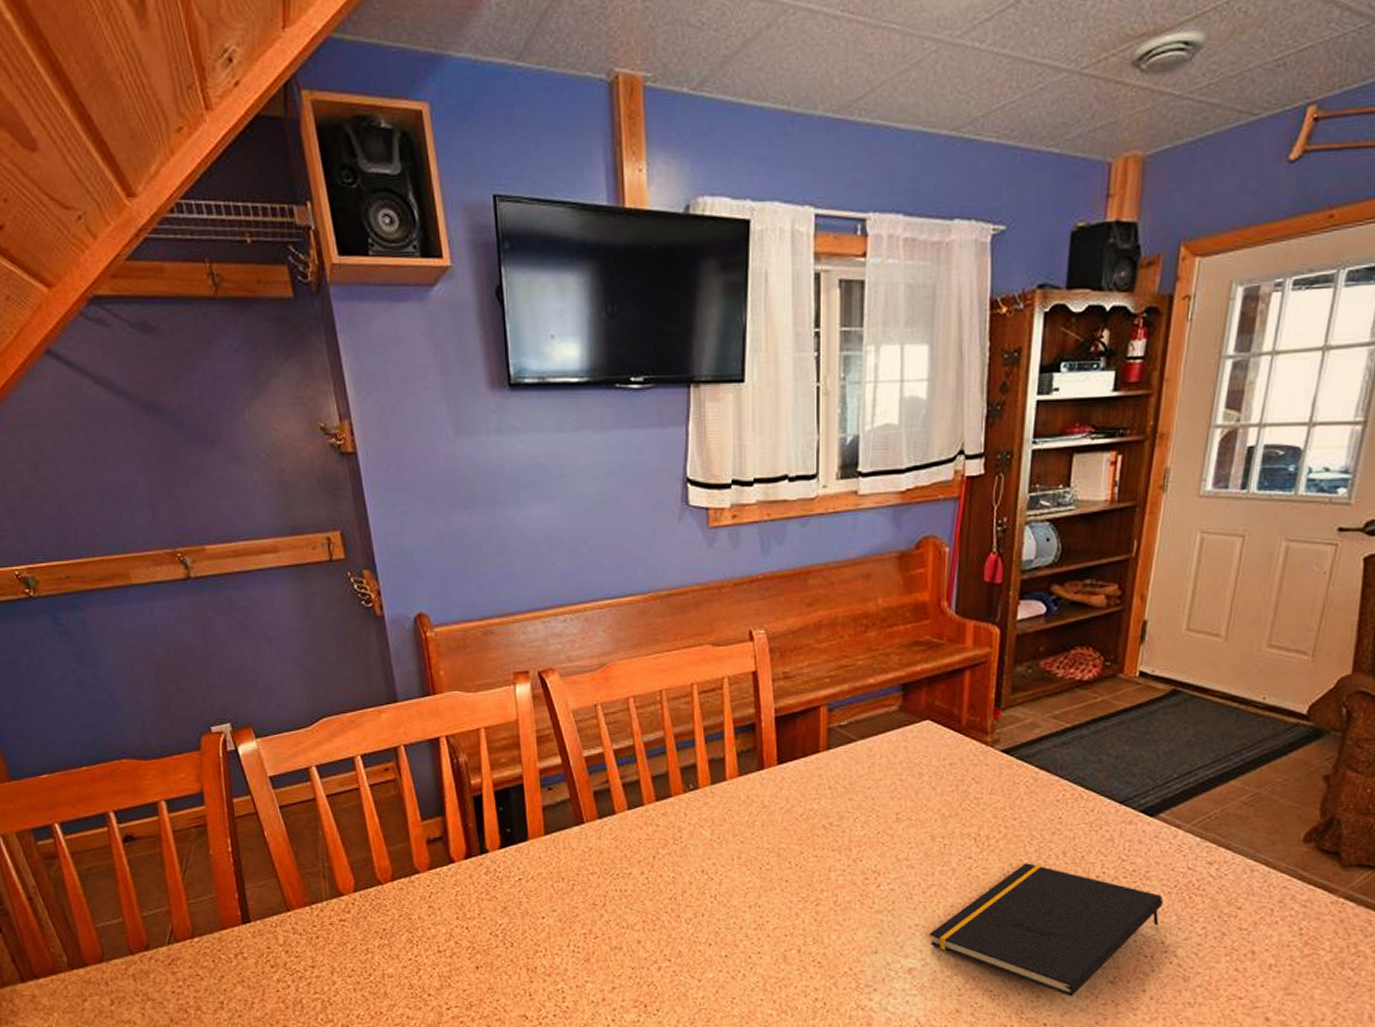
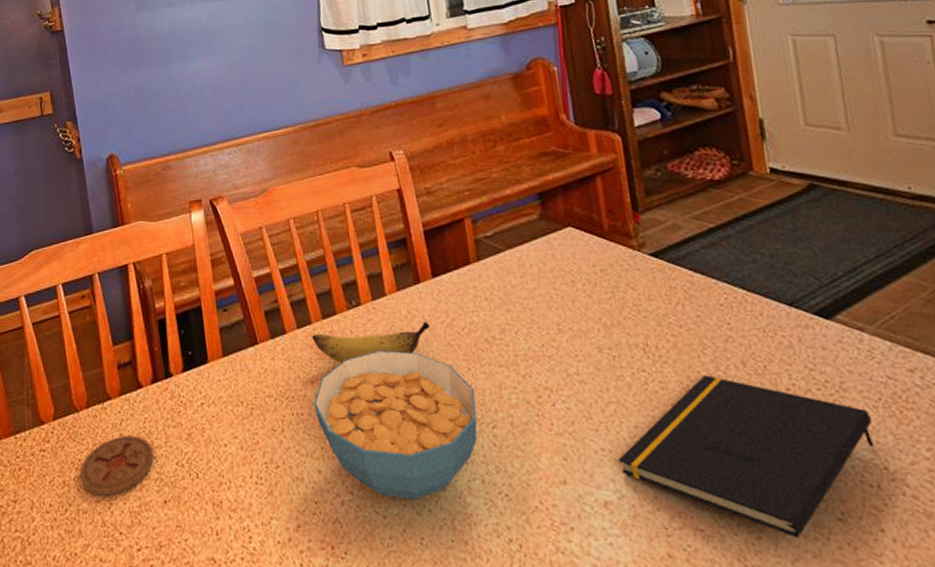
coaster: none [385,907,466,962] -> present [80,435,154,496]
cereal bowl: none [638,833,804,966] -> present [313,350,478,499]
banana: none [643,807,769,844] -> present [312,321,431,363]

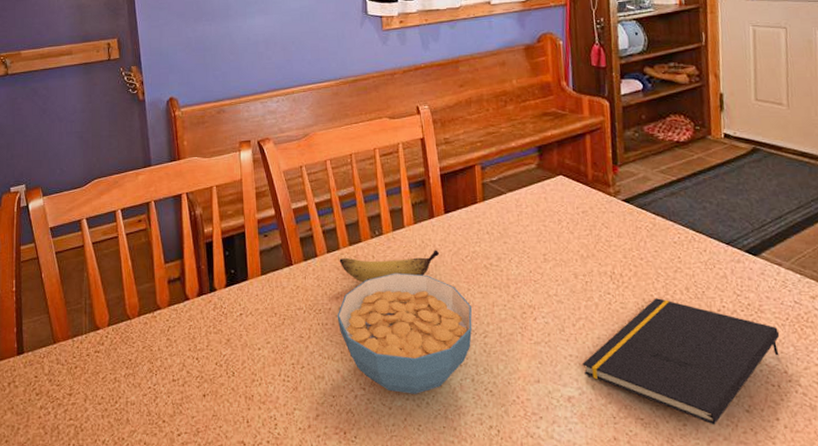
coaster: present [80,435,154,496] -> none [130,340,196,390]

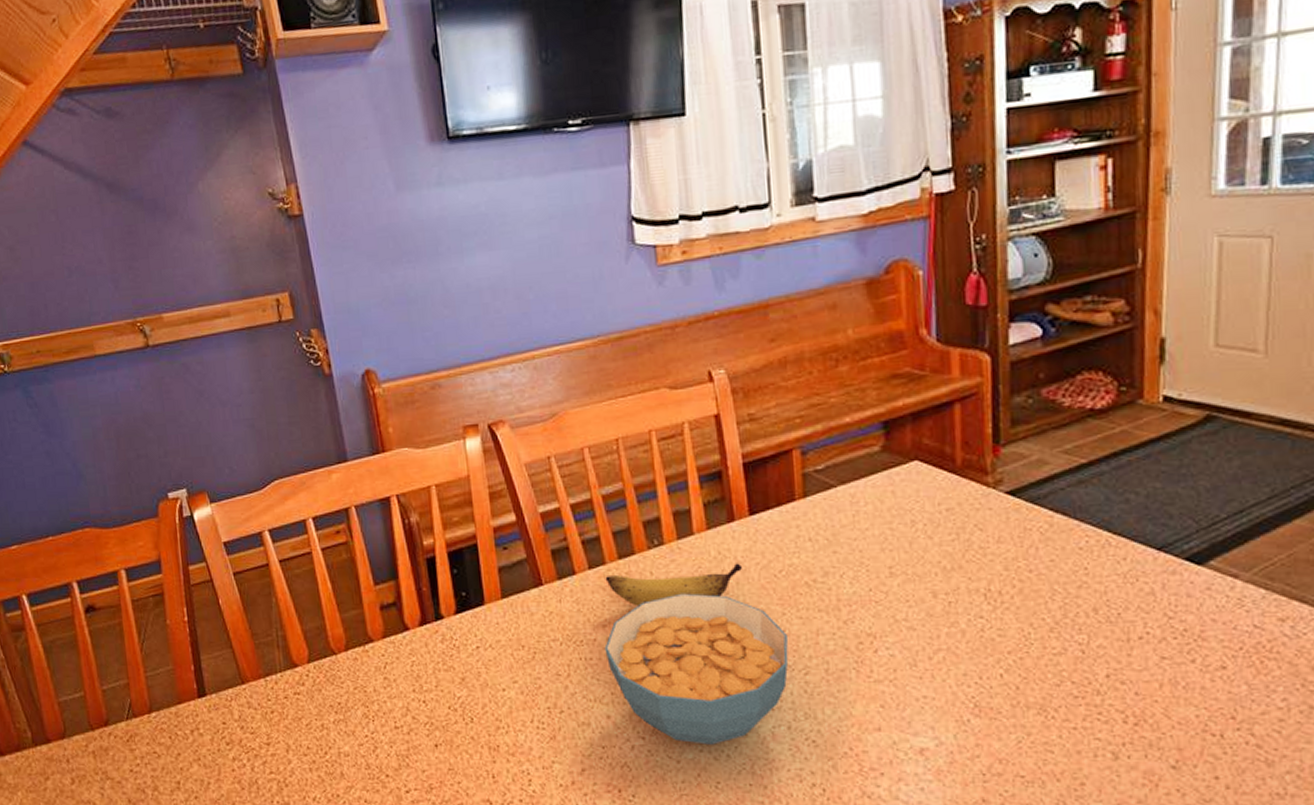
notepad: present [582,298,780,425] -> none [941,623,1228,785]

